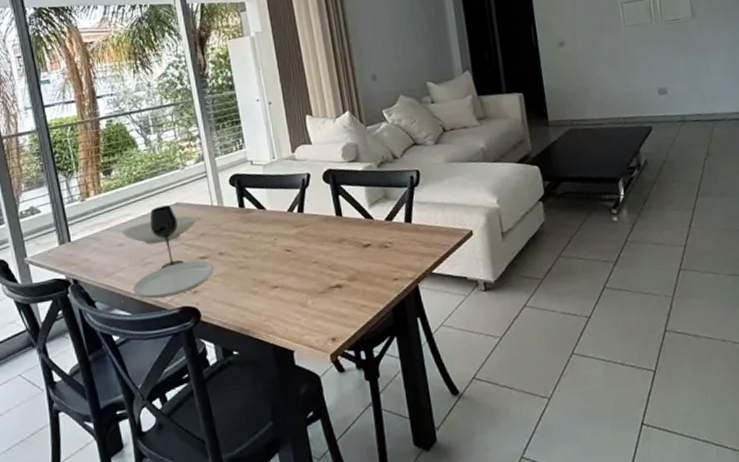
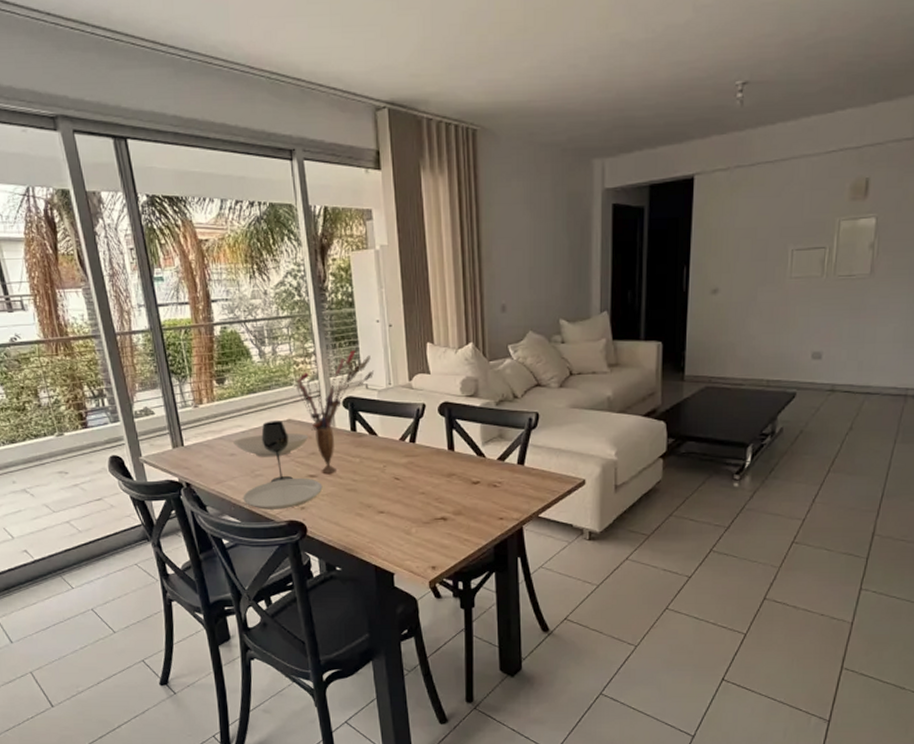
bouquet: none [183,129,258,254] -> present [296,350,374,473]

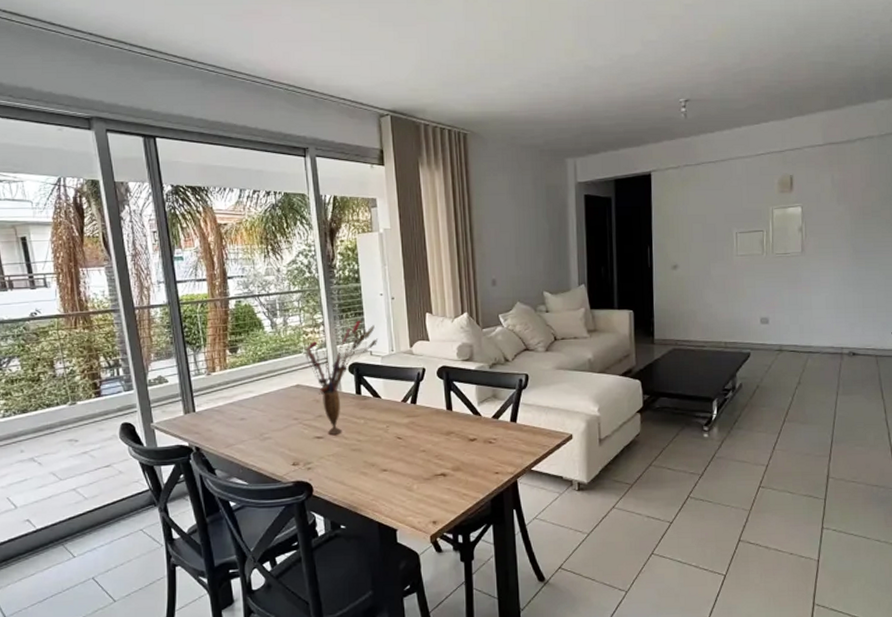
bowl: present [233,433,309,457] -> none [244,397,317,421]
plate: present [243,477,323,510] -> none [251,439,329,471]
wine glass: present [261,421,293,483] -> none [271,386,300,445]

